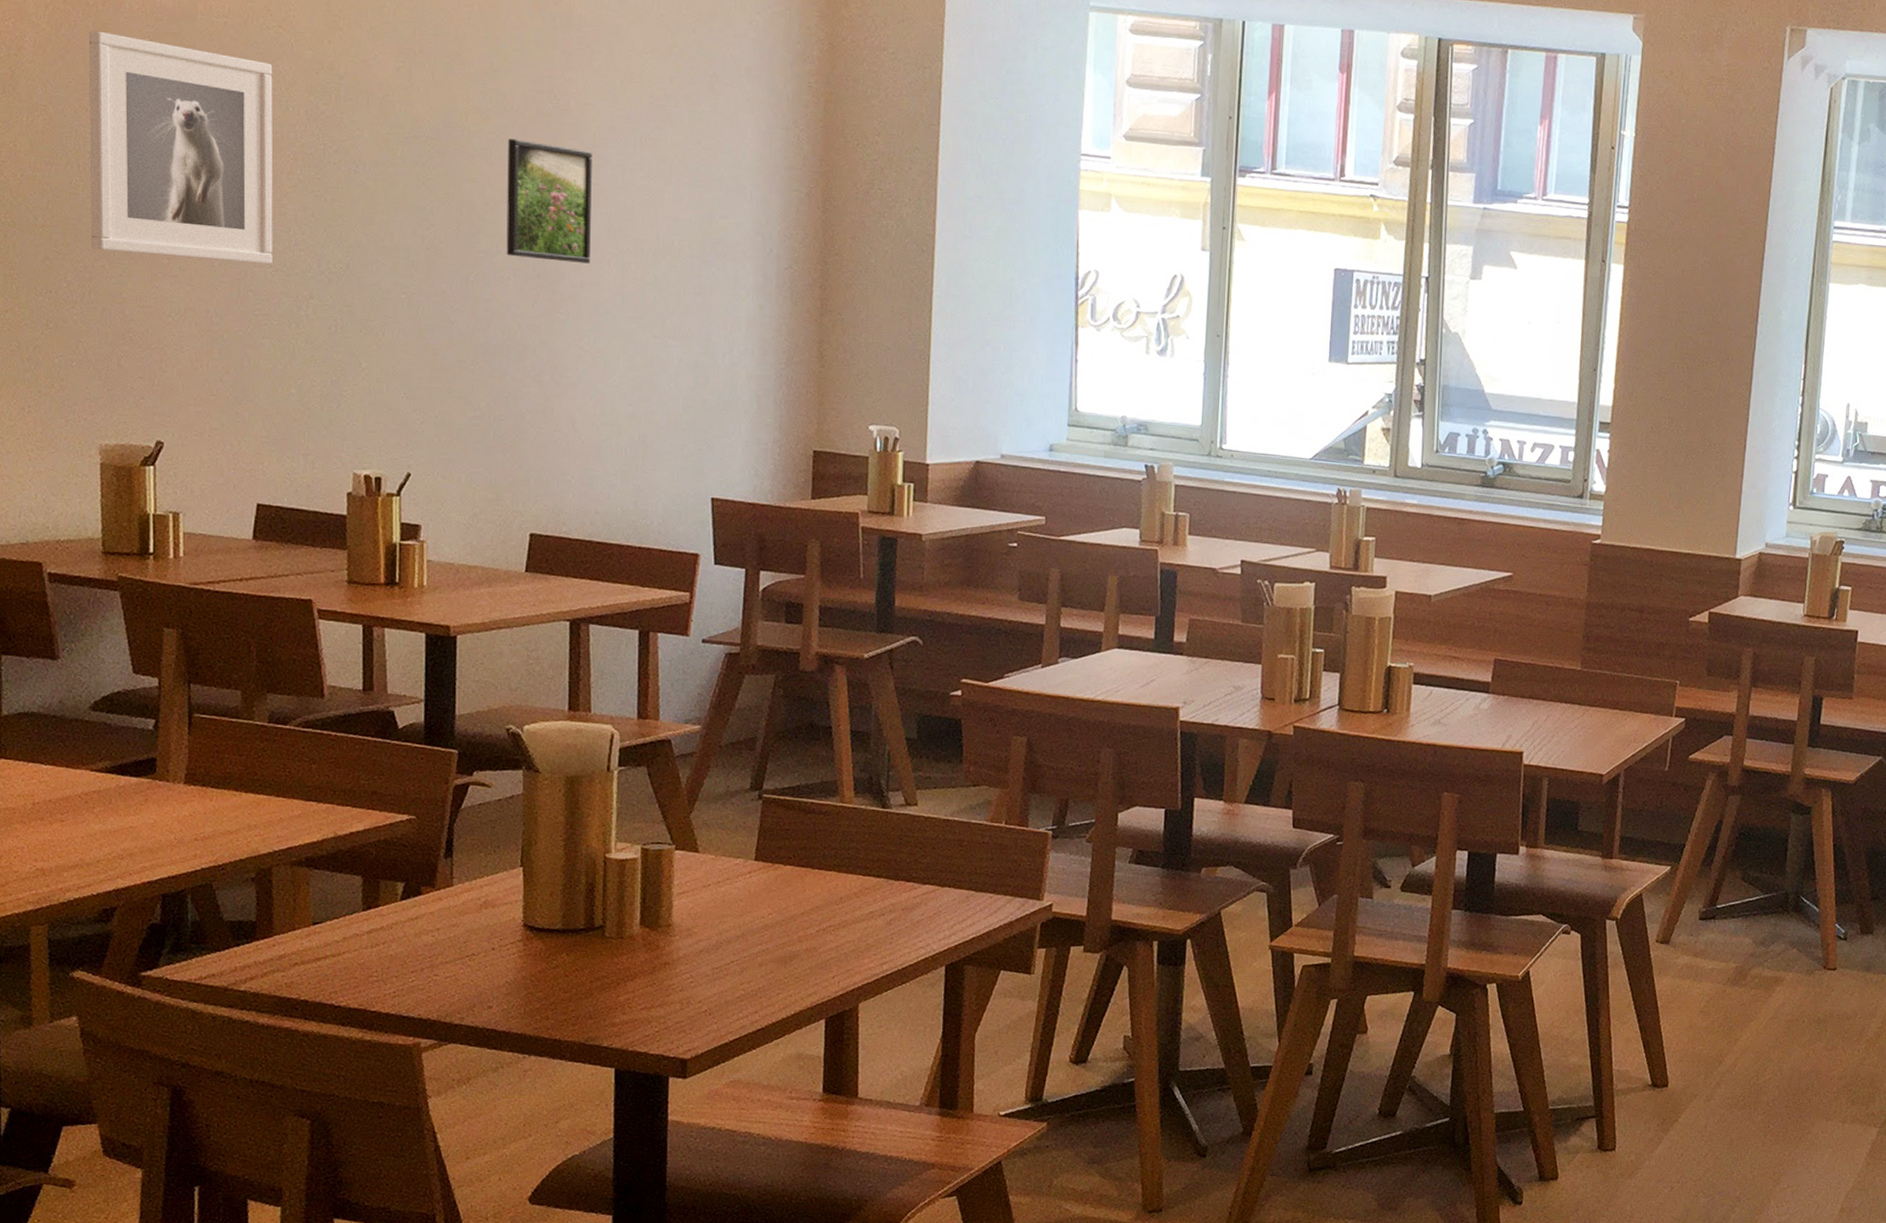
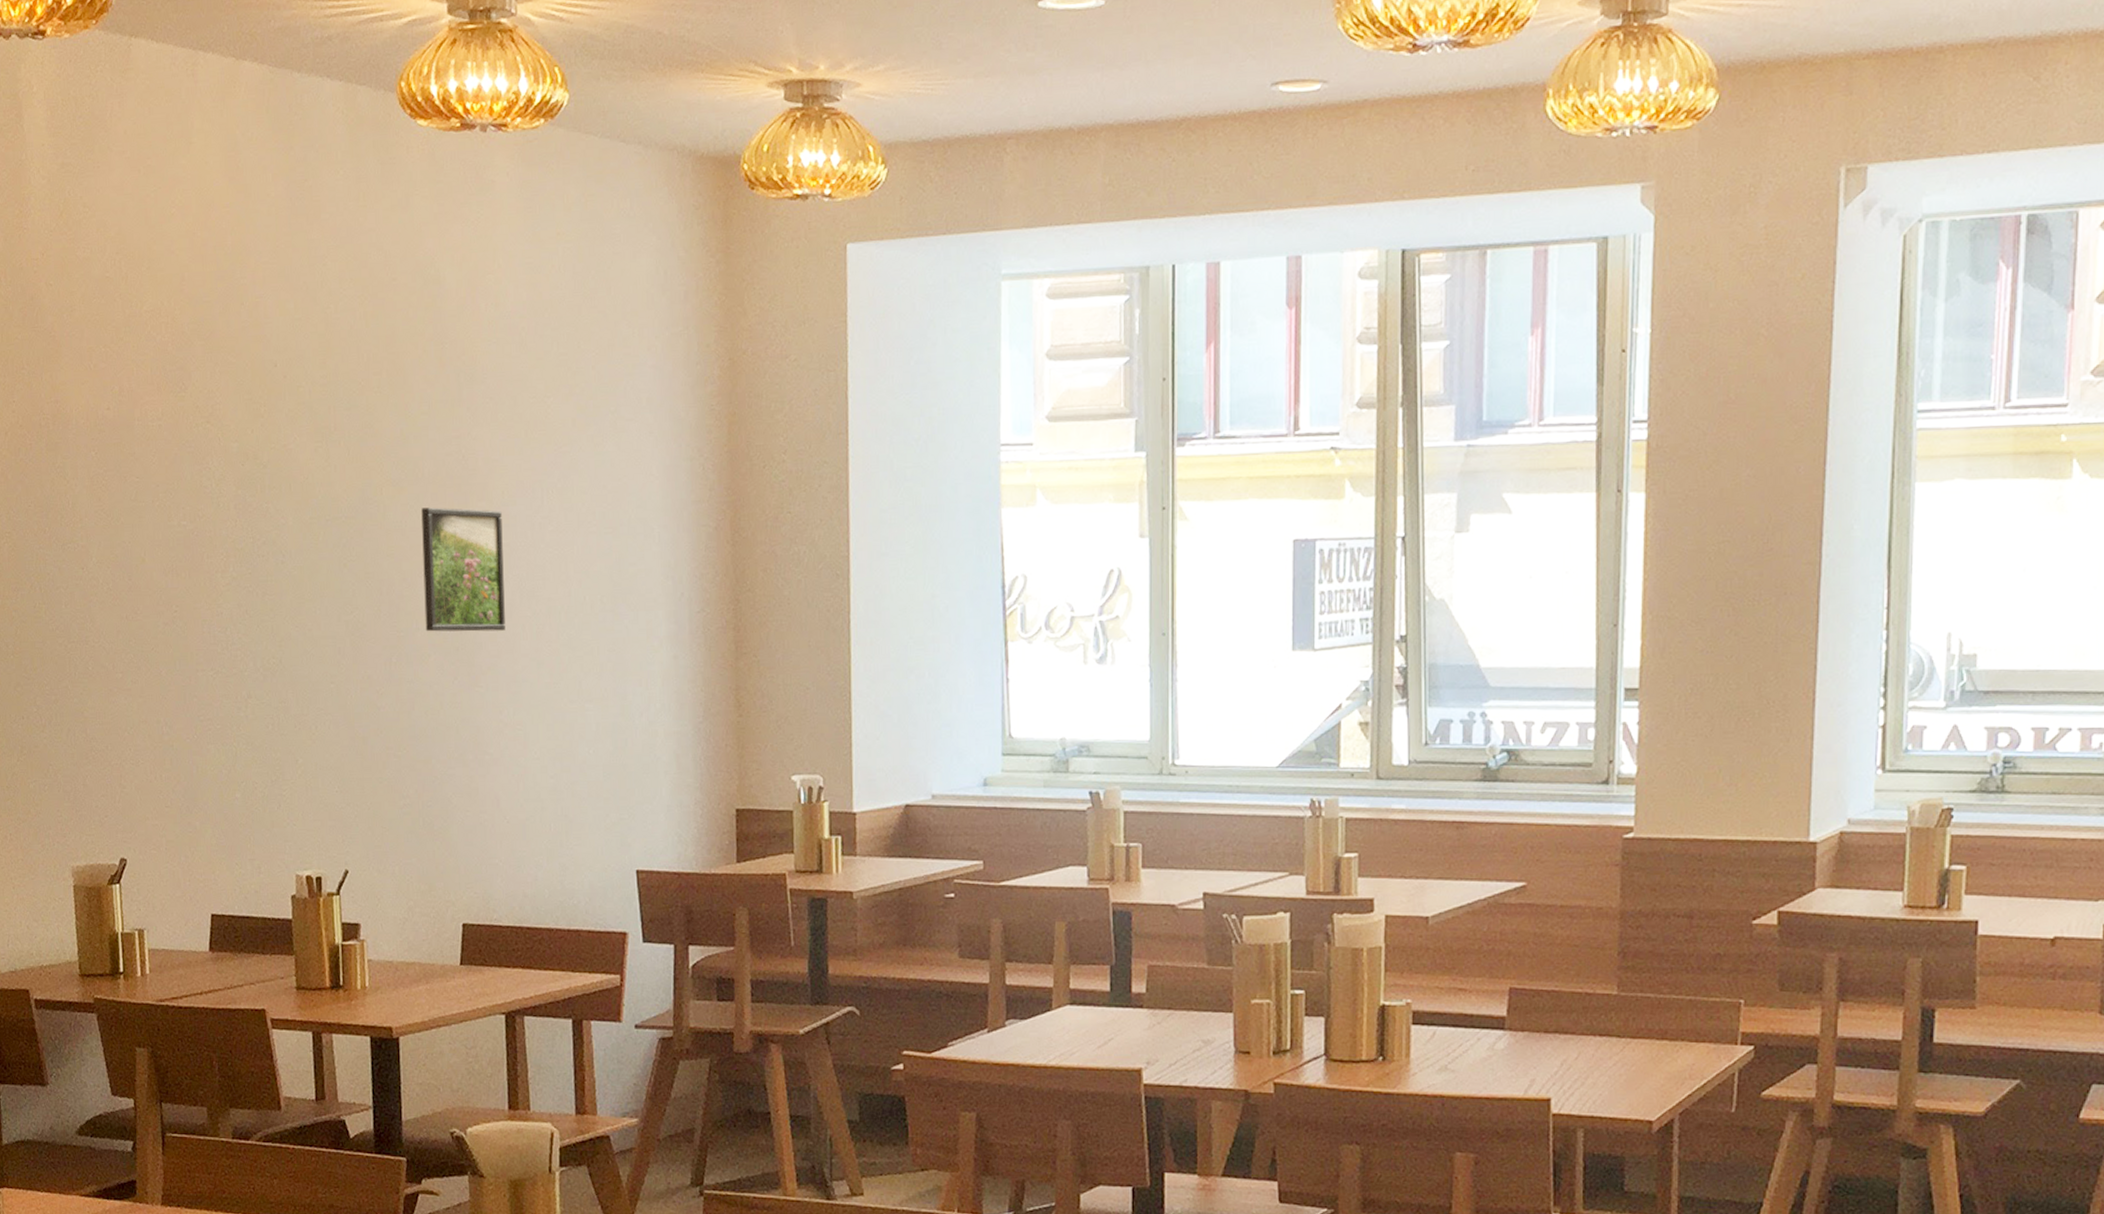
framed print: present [88,30,273,265] -> none [42,451,213,672]

